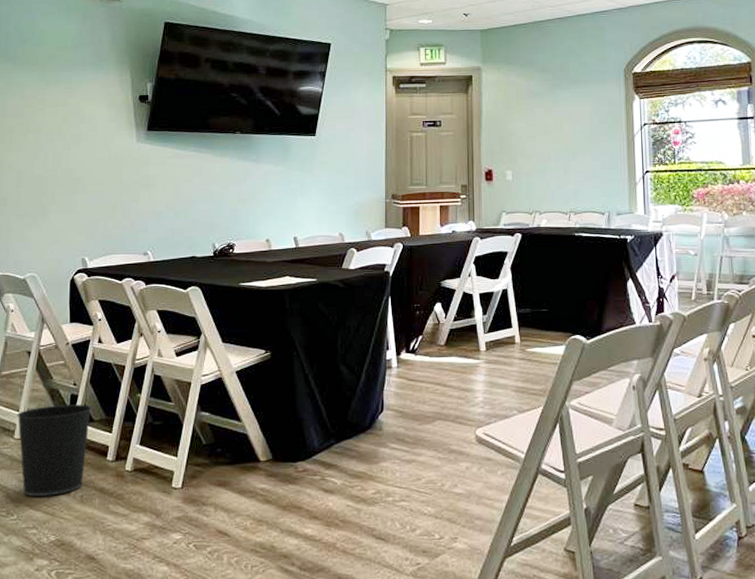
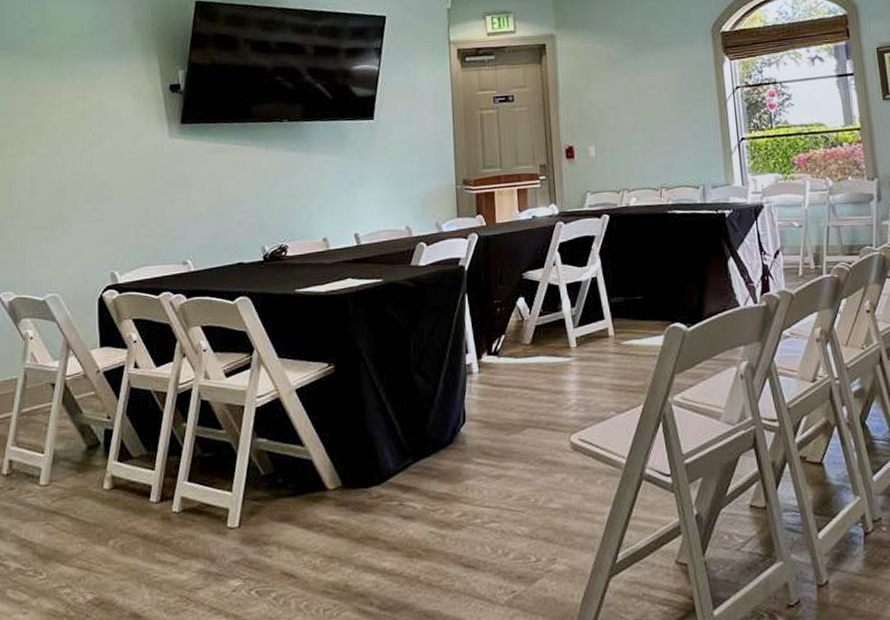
wastebasket: present [17,404,92,496] -> none [42,439,130,551]

